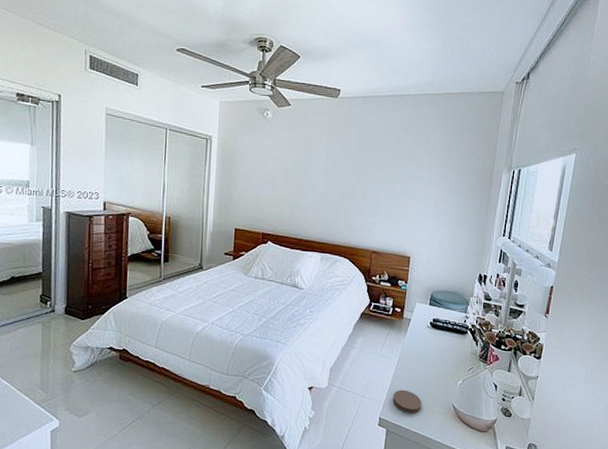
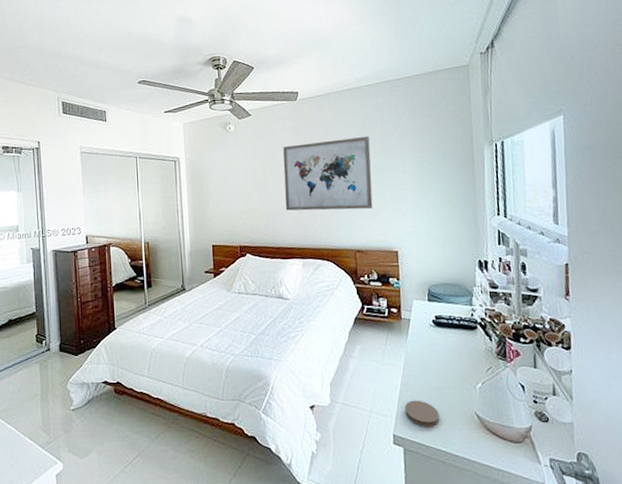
wall art: none [312,142,401,214] -> present [283,135,373,211]

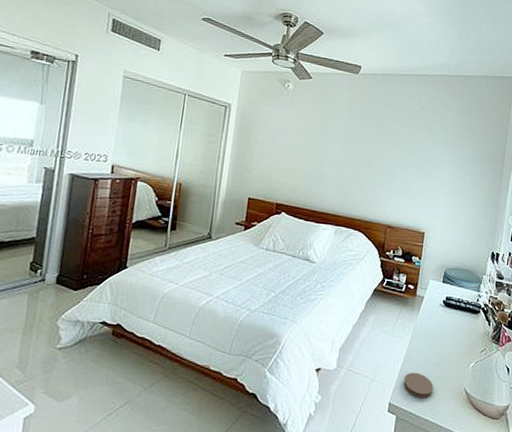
wall art: present [283,135,373,211] -> none [328,115,418,189]

